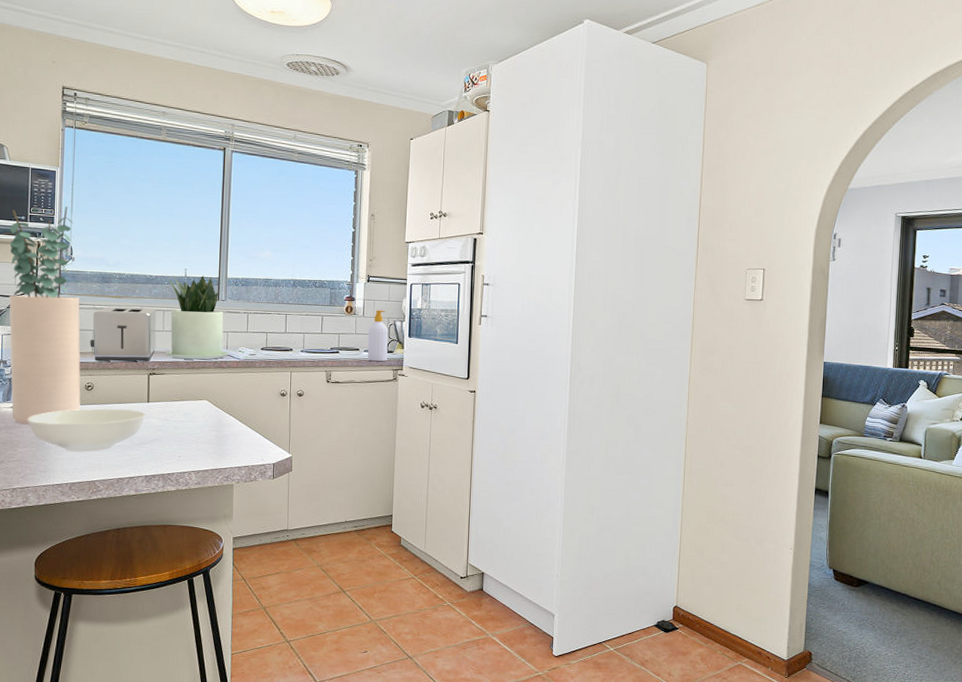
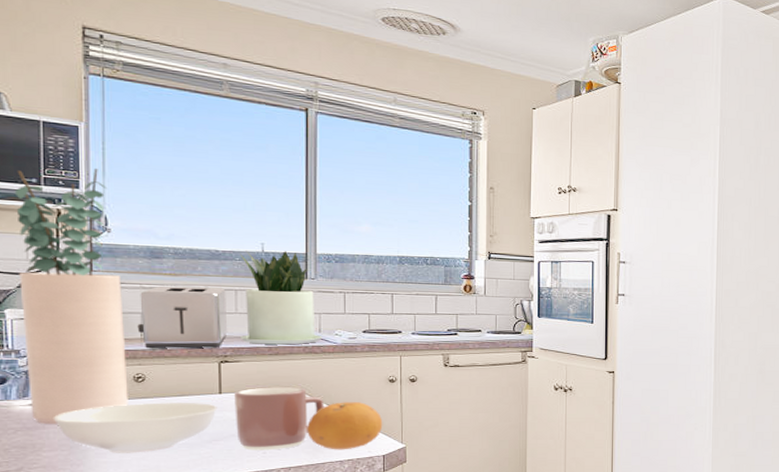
mug: none [158,397,228,455] -> present [234,387,324,451]
fruit: none [213,413,274,457] -> present [307,402,383,450]
soap bottle: present [367,310,388,362] -> none [491,288,514,344]

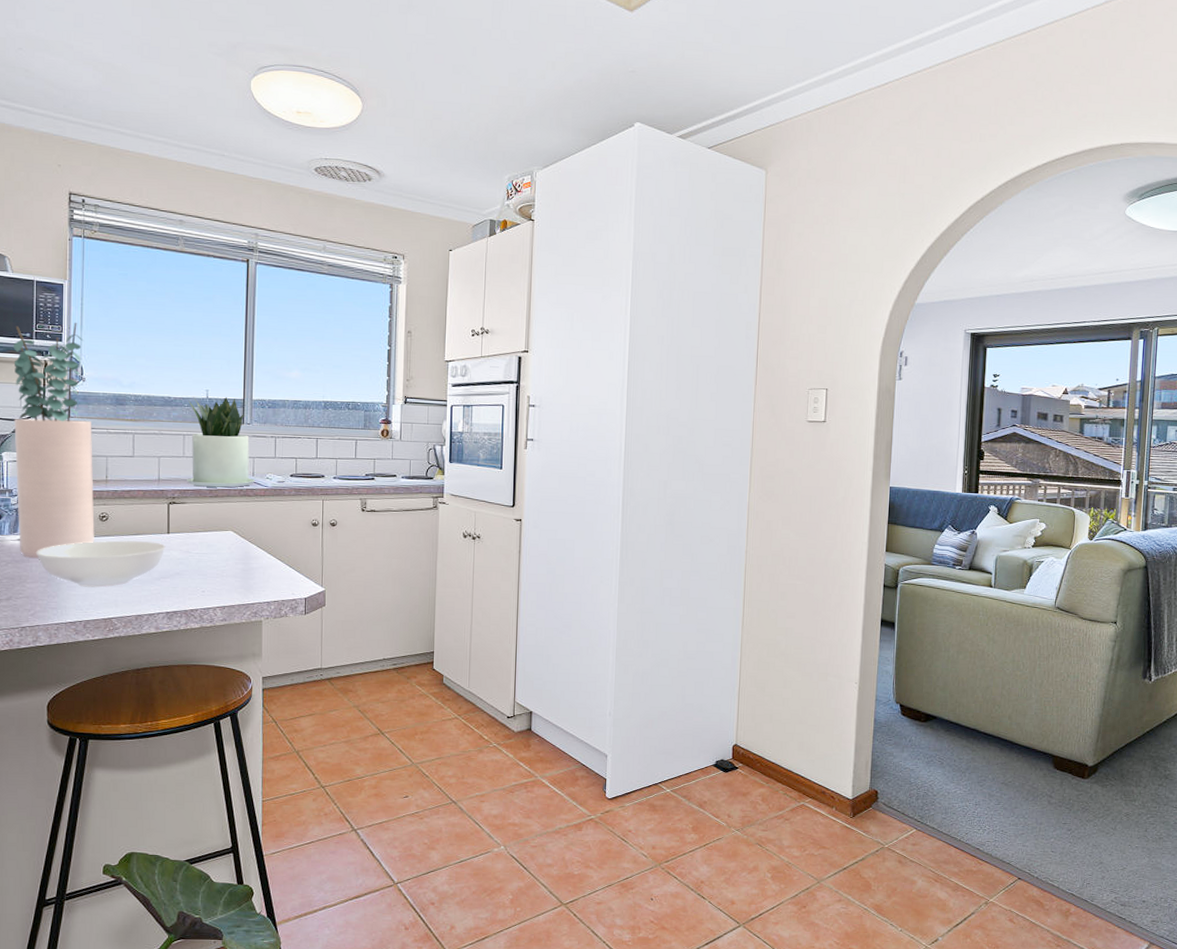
toaster: present [137,285,228,349] -> none [103,430,177,490]
mug: present [234,387,324,451] -> none [179,528,255,589]
fruit: present [307,402,383,450] -> none [240,544,306,592]

